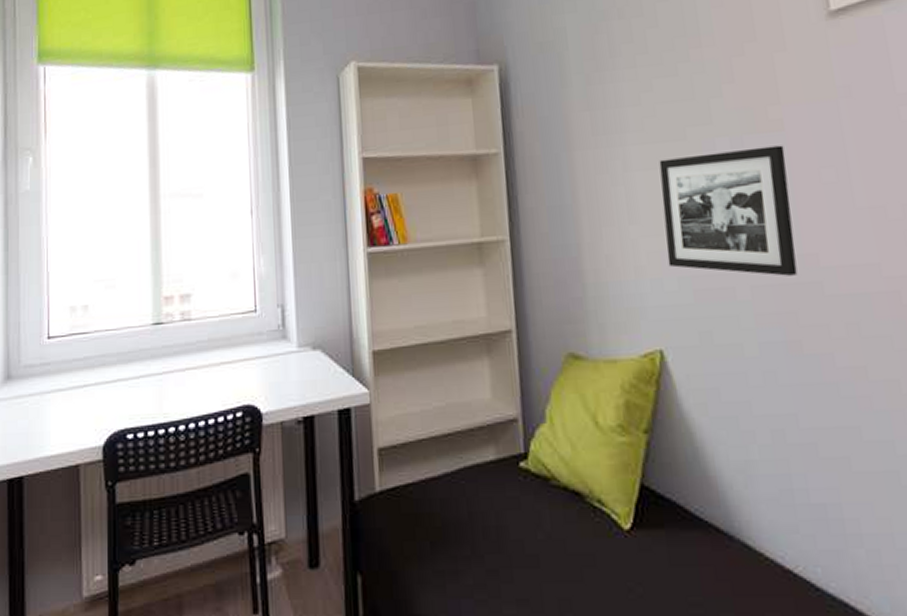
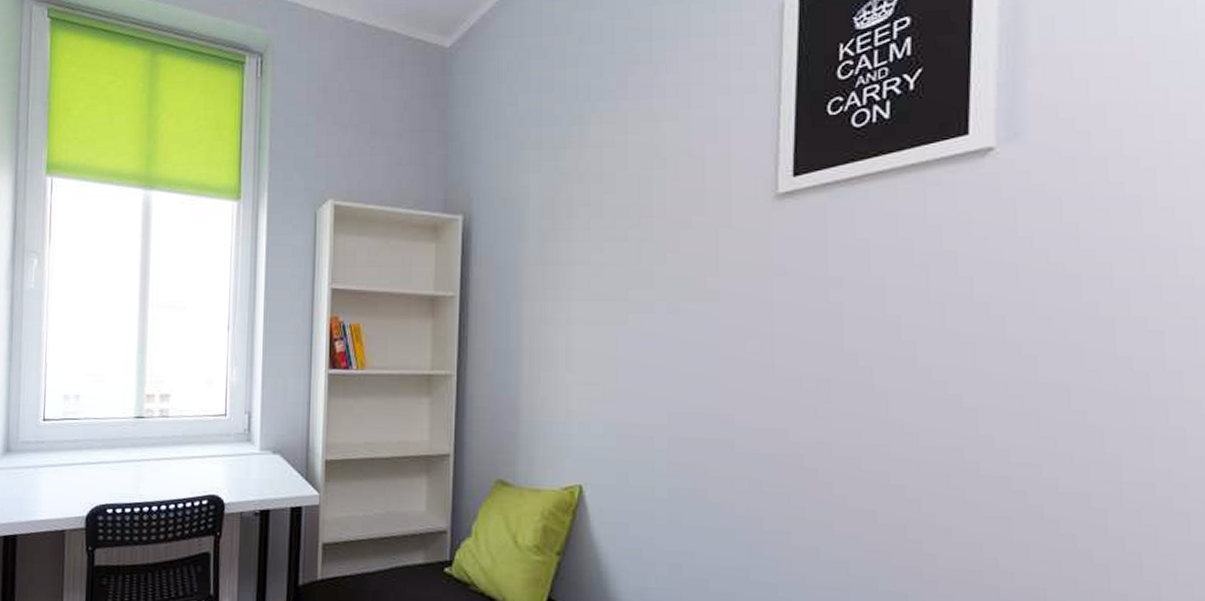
picture frame: present [659,145,798,276] -> none [597,314,716,432]

